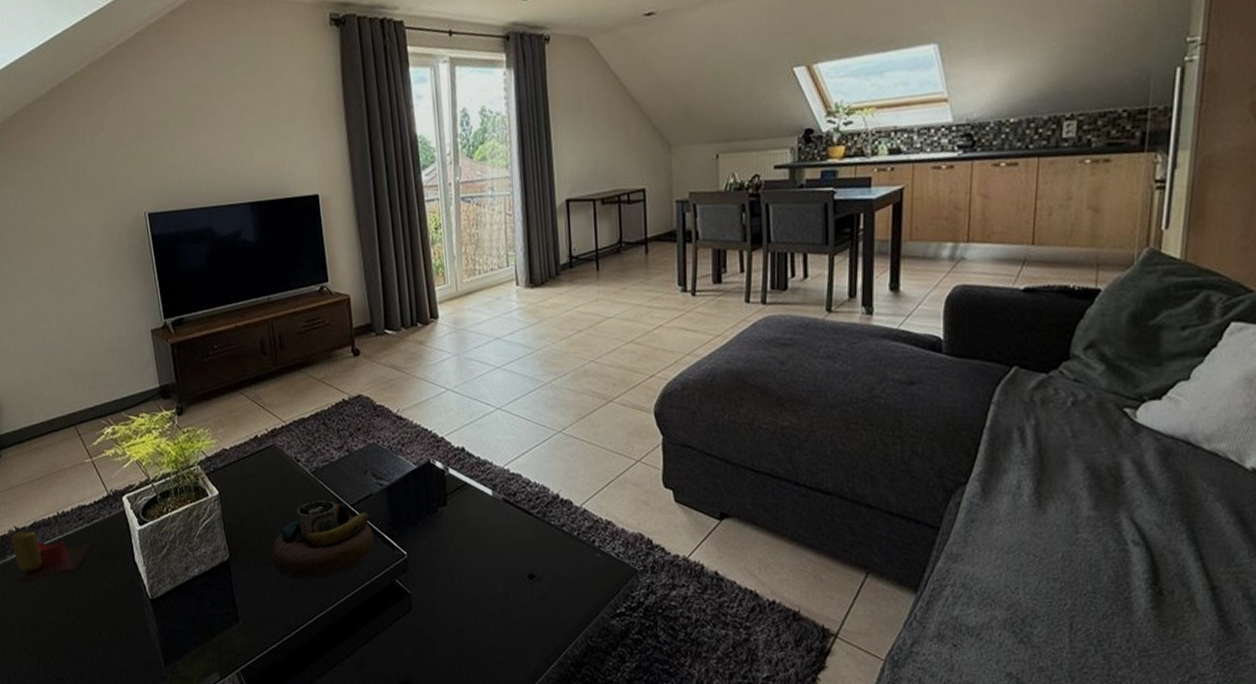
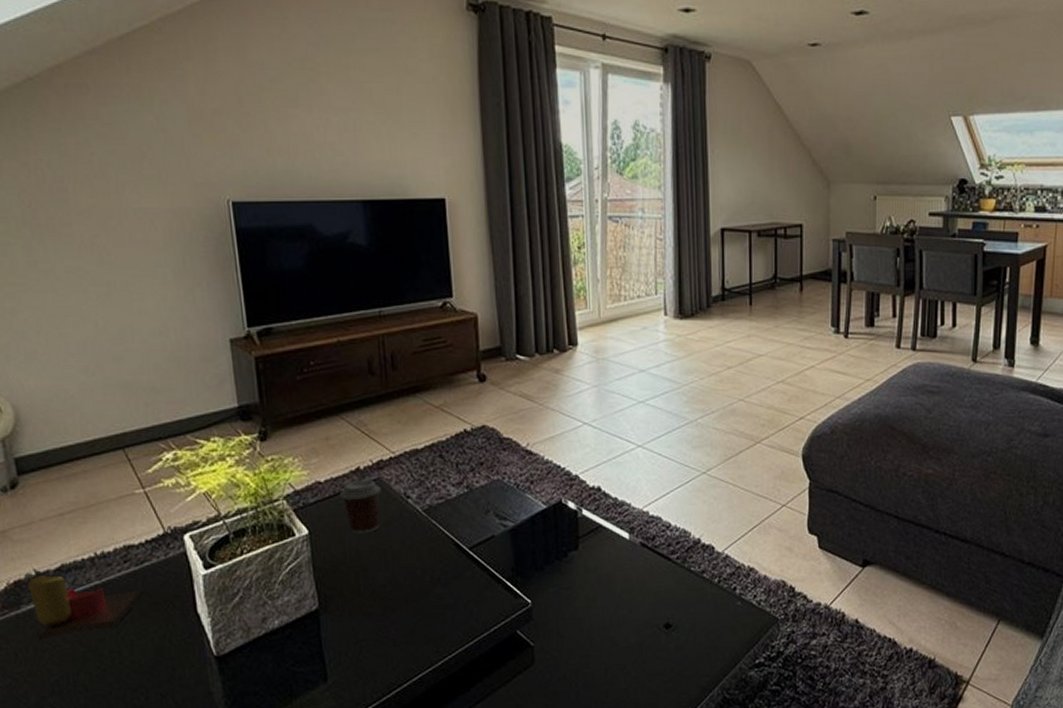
coffee cup: none [243,446,276,494] -> present [340,479,381,534]
decorative bowl: present [271,498,374,581] -> none [370,540,494,633]

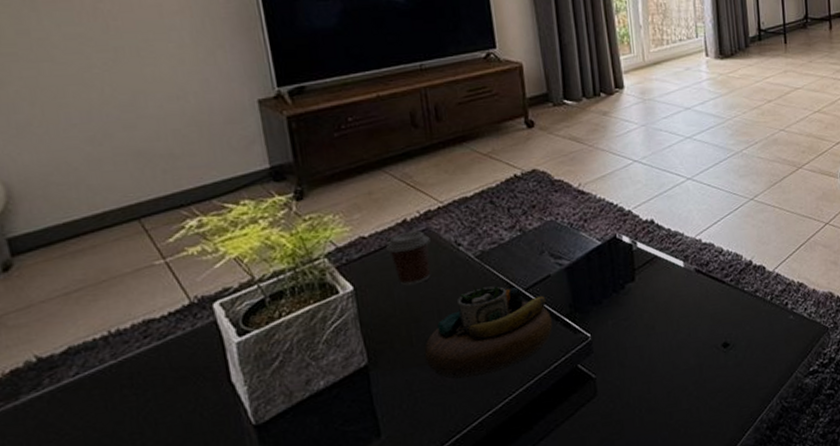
candle: present [28,575,143,641] -> none [28,359,168,432]
decorative bowl: none [370,540,494,633] -> present [424,285,552,379]

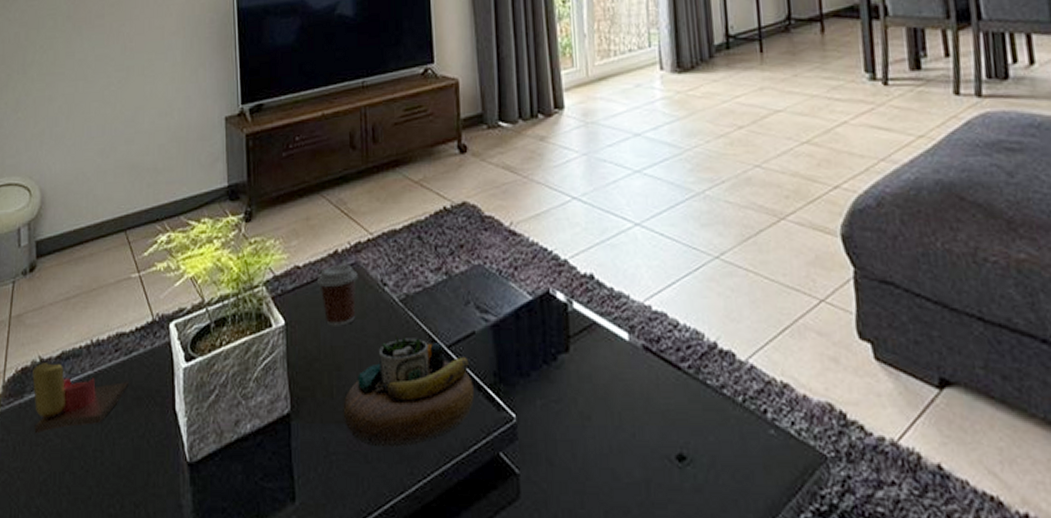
candle: none [28,359,168,432] -> present [32,363,129,434]

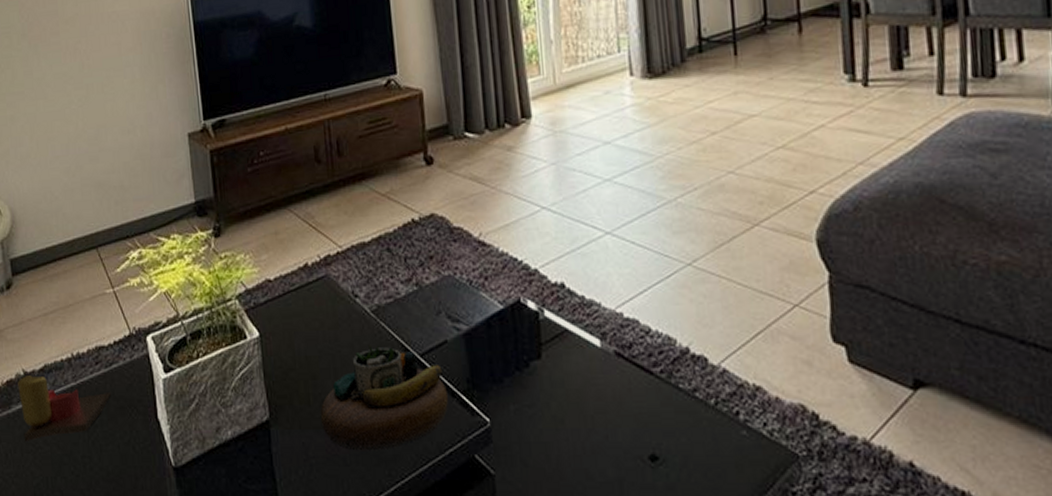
coffee cup: present [318,264,358,326] -> none [289,277,329,337]

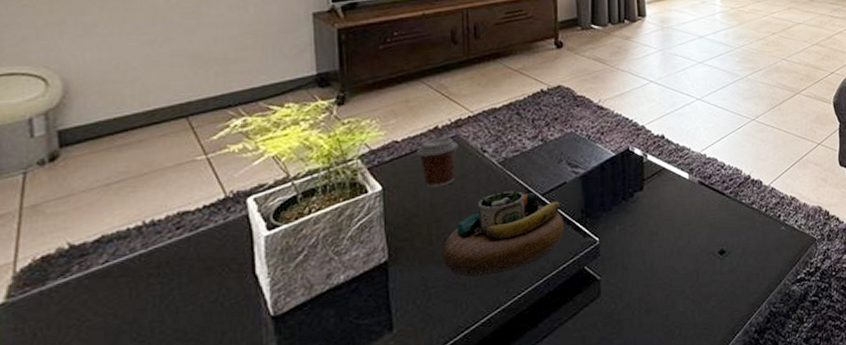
candle: present [18,375,111,442] -> none [59,247,195,318]
coffee cup: none [289,277,329,337] -> present [417,137,458,188]

